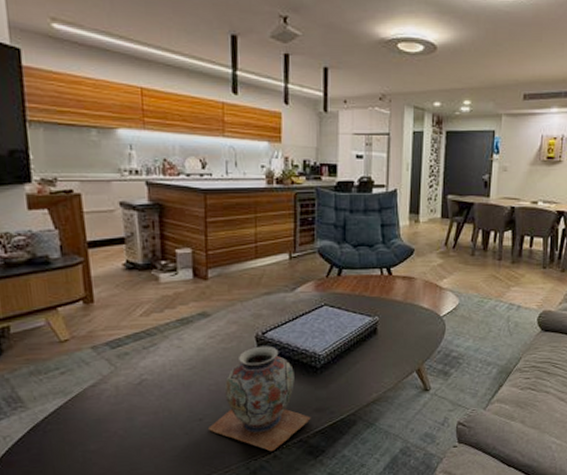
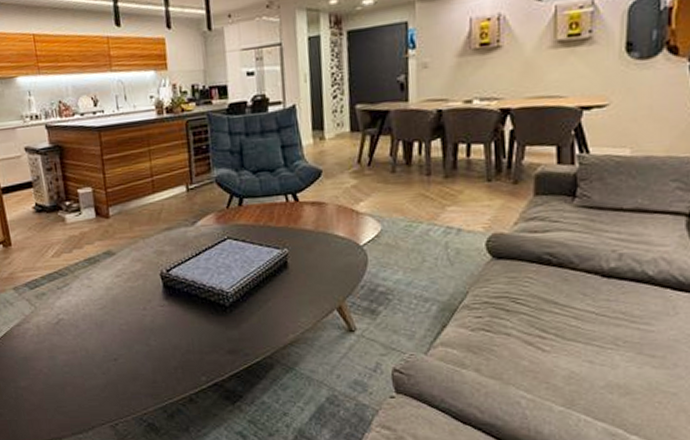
decorative vase: present [207,346,311,452] -> none [122,283,225,395]

